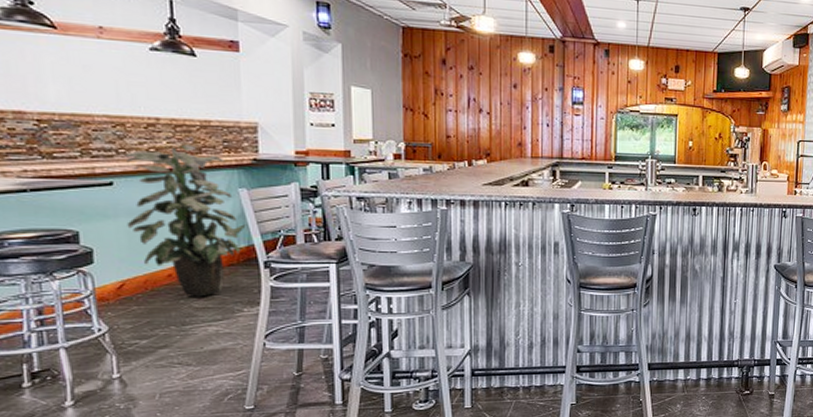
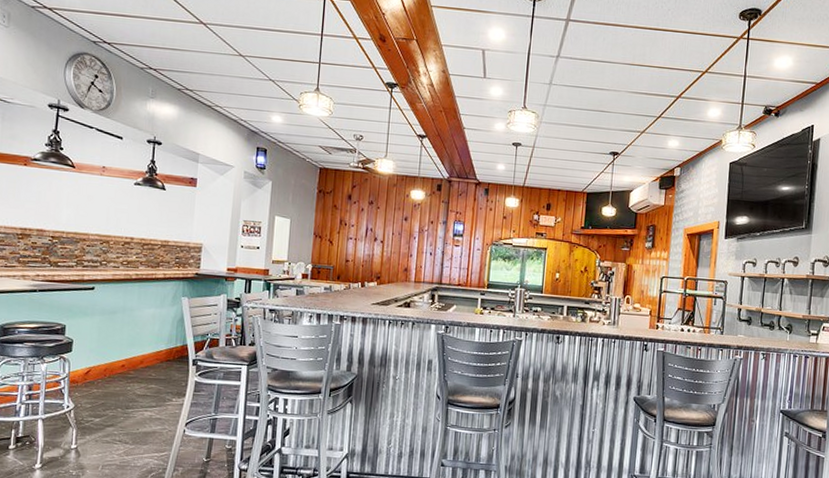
indoor plant: present [125,144,247,297] -> none [99,259,184,386]

